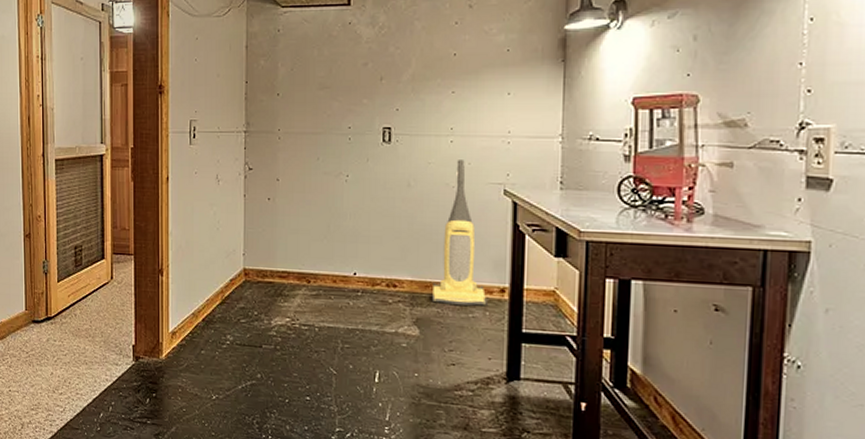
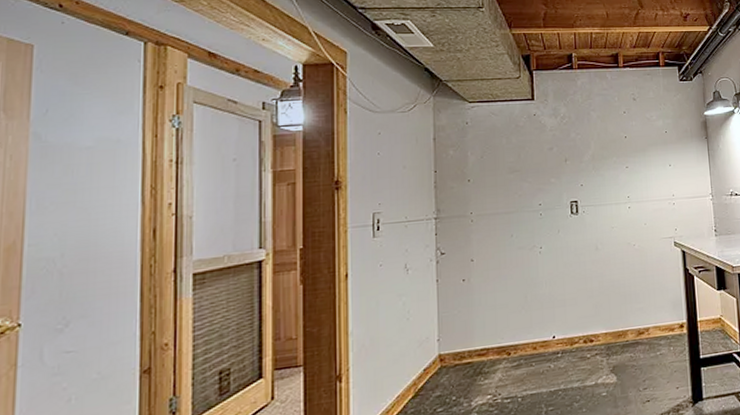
vacuum cleaner: present [432,160,487,306] -> none [625,221,671,349]

